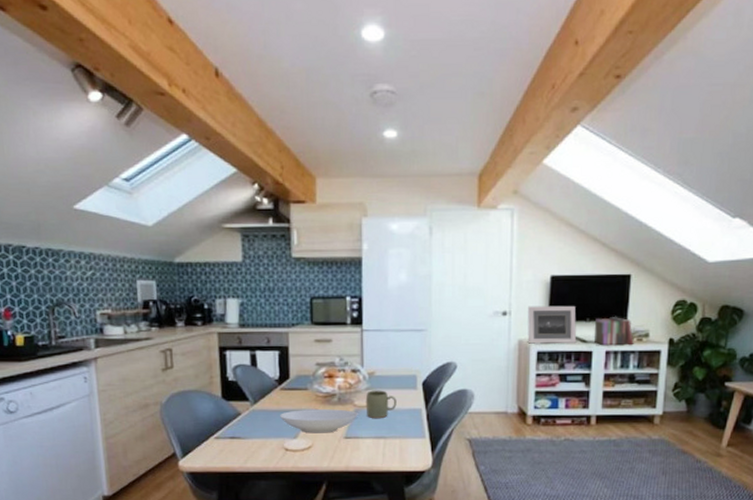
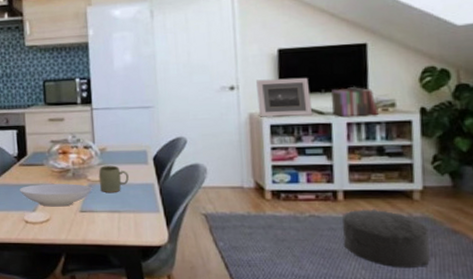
pouf: none [591,432,663,485] -> present [342,209,431,267]

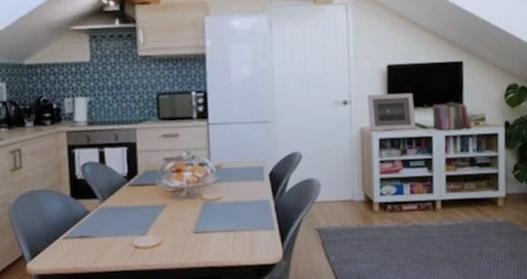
bowl: present [19,184,92,207] -> none [128,203,207,230]
mug: present [98,165,129,192] -> none [213,182,245,211]
pouf: present [342,209,431,267] -> none [439,216,511,269]

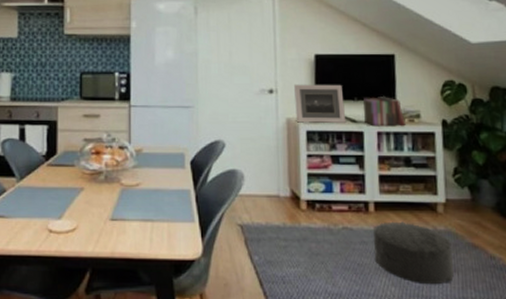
pouf: none [439,216,511,269] -> present [373,221,455,284]

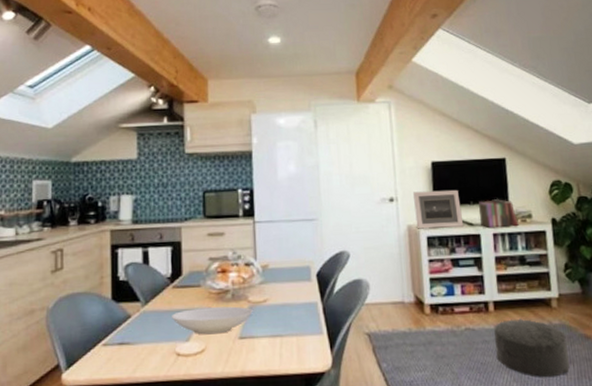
bowl: none [44,188,125,214] -> present [171,306,253,335]

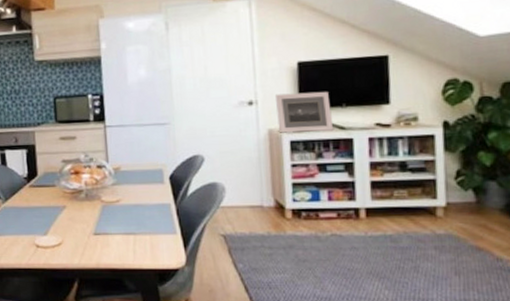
bowl: present [171,306,253,335] -> none [29,205,106,230]
books: present [479,198,519,229] -> none [353,99,401,133]
pouf: present [494,318,570,377] -> none [364,226,455,286]

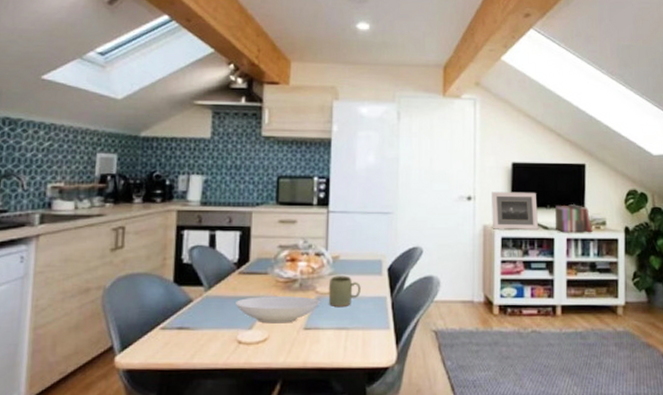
bowl: none [29,205,106,230] -> present [234,296,320,324]
mug: none [112,185,144,214] -> present [328,275,361,306]
books: none [353,99,401,133] -> present [555,203,593,233]

